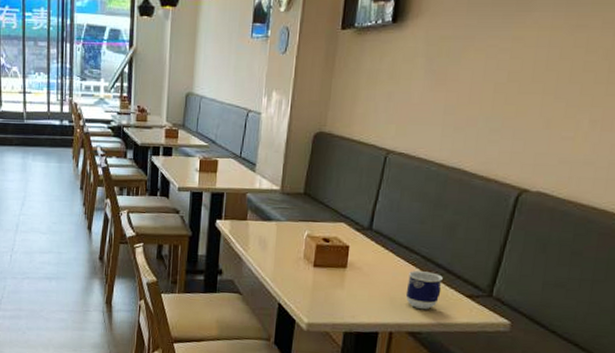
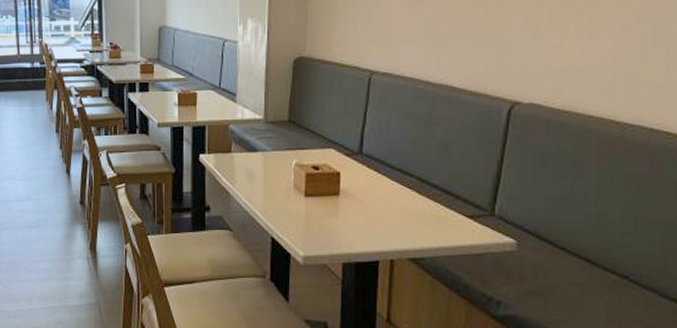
cup: present [405,270,443,310] -> none [404,192,441,234]

